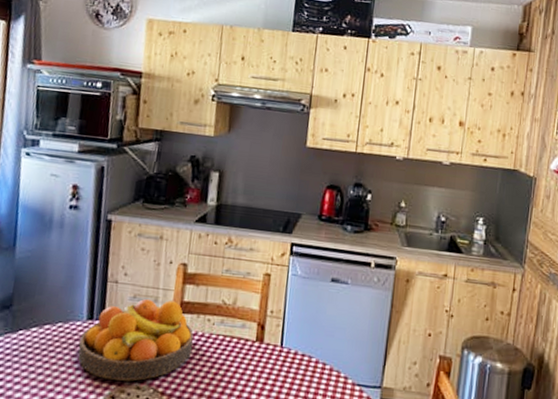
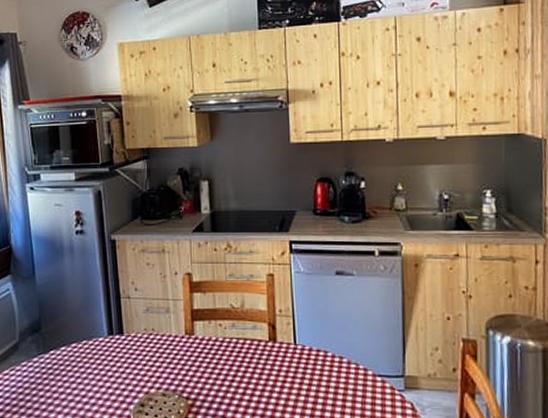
fruit bowl: present [77,299,194,381] -> none [104,310,209,389]

